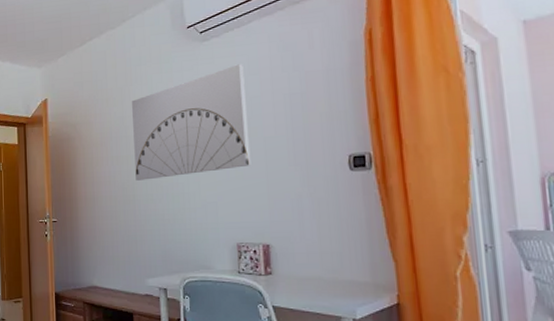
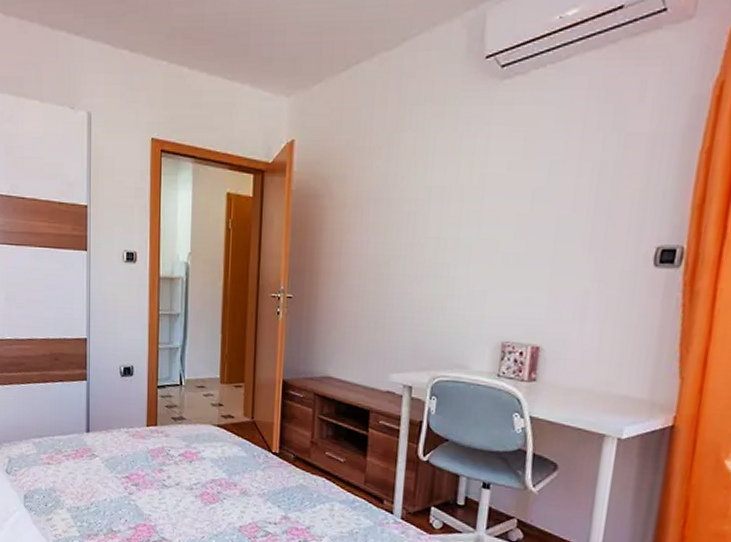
wall art: present [131,64,251,181] -> none [393,115,550,257]

